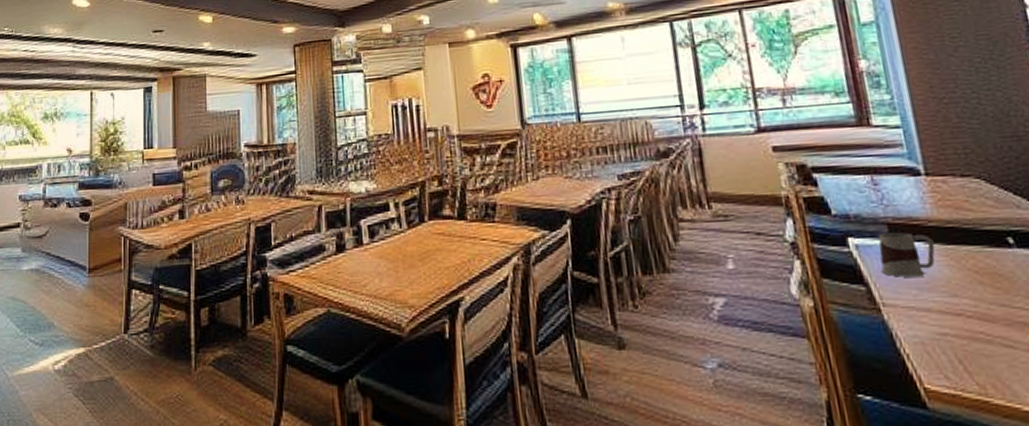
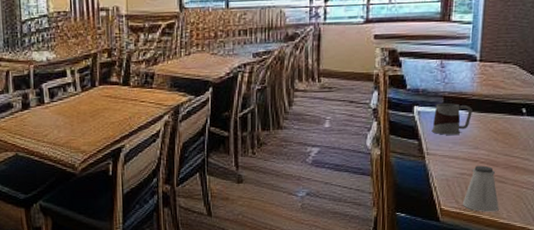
saltshaker: none [955,321,1017,395] -> present [462,165,499,212]

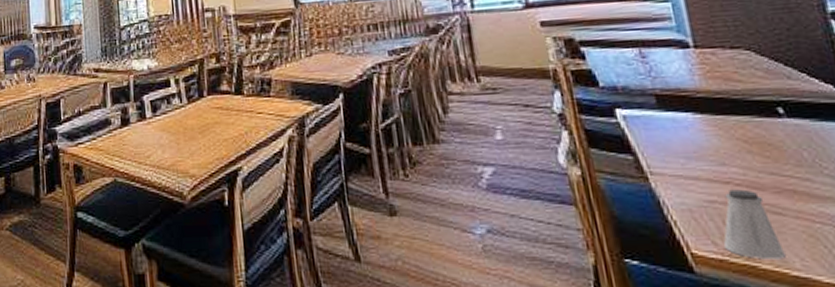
mug: present [432,103,473,135] -> none [646,103,704,147]

